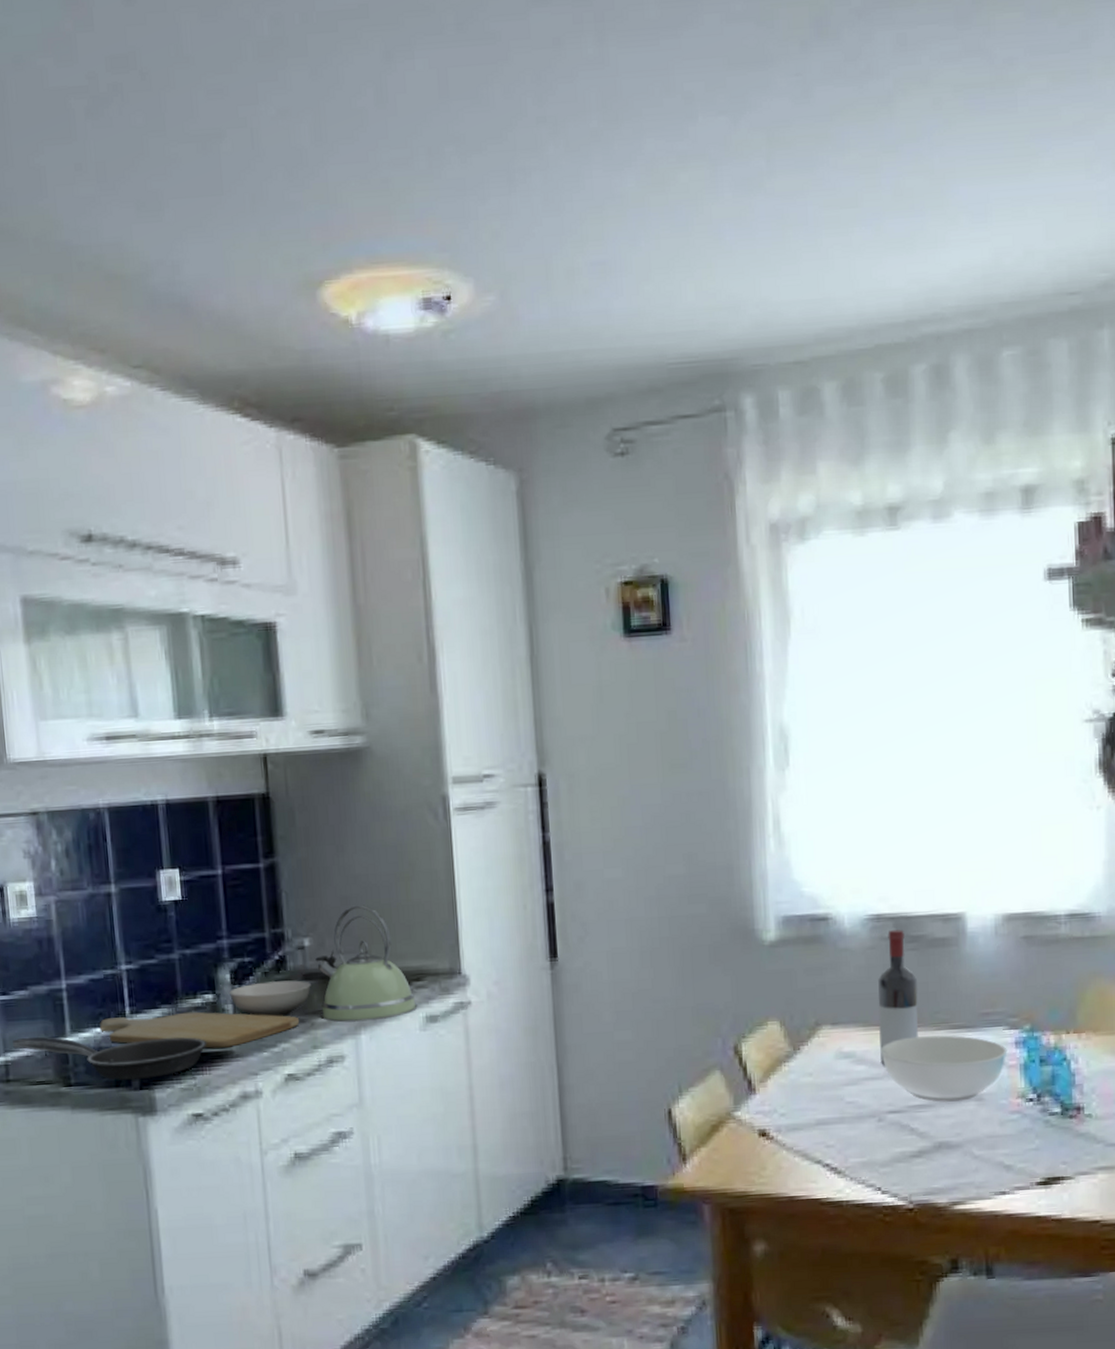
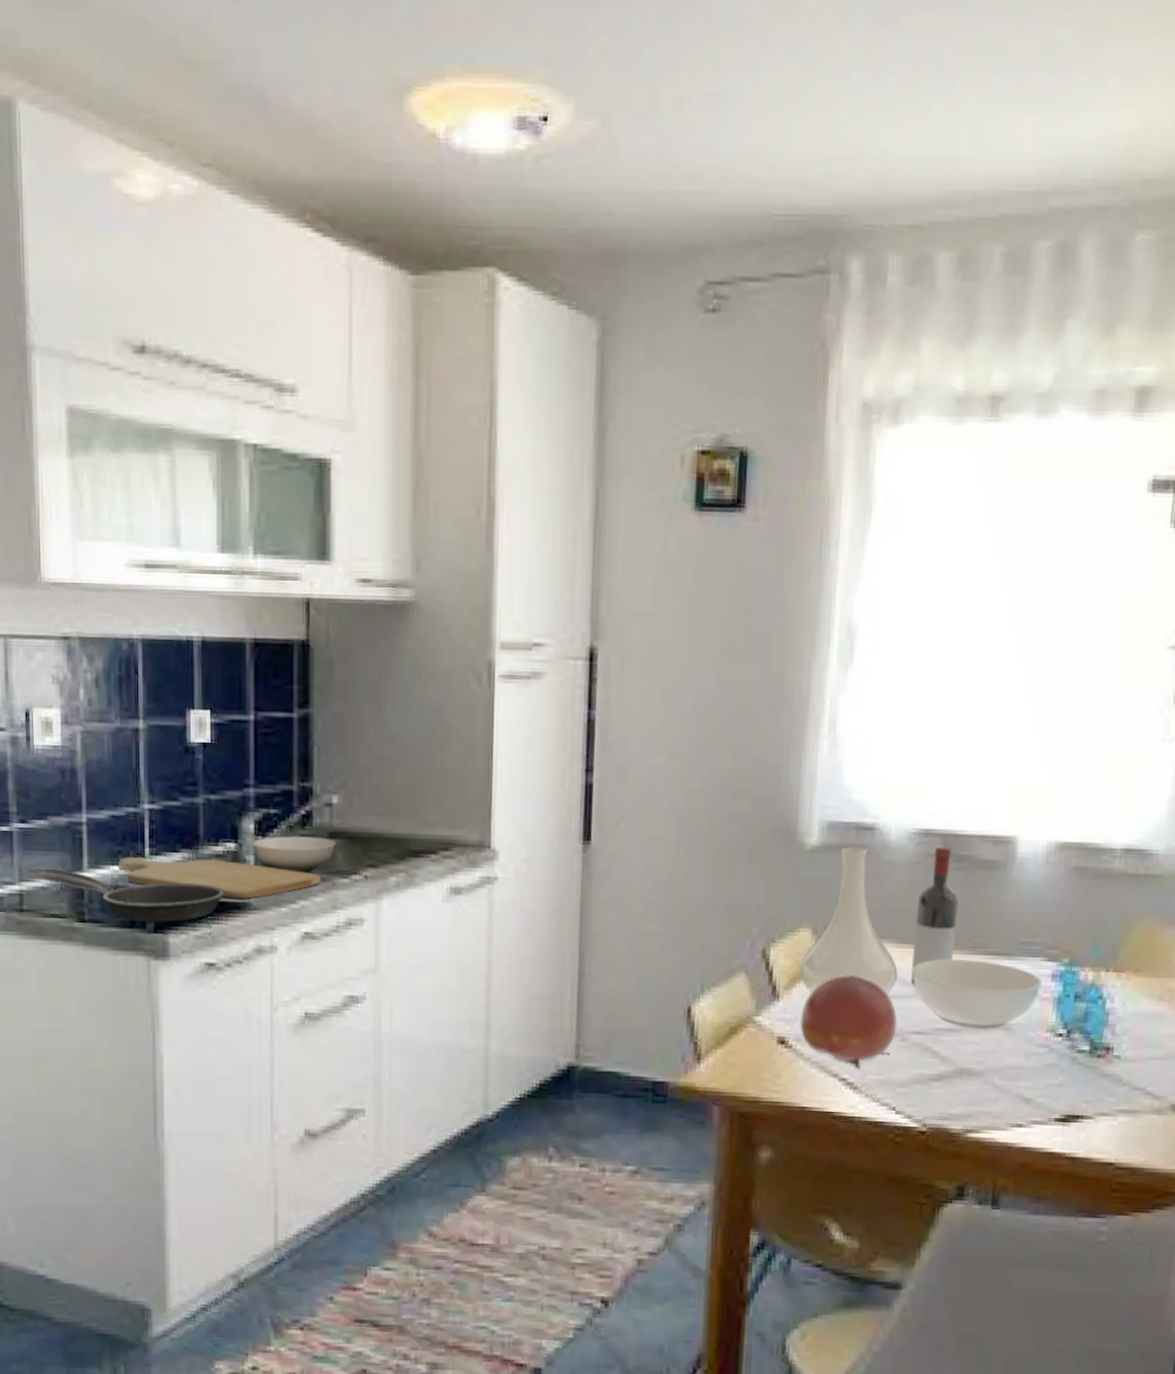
kettle: present [315,905,418,1023] -> none [342,766,443,887]
vase: none [772,937,868,1084] -> present [799,846,898,995]
fruit: none [778,1061,873,1153] -> present [800,974,898,1069]

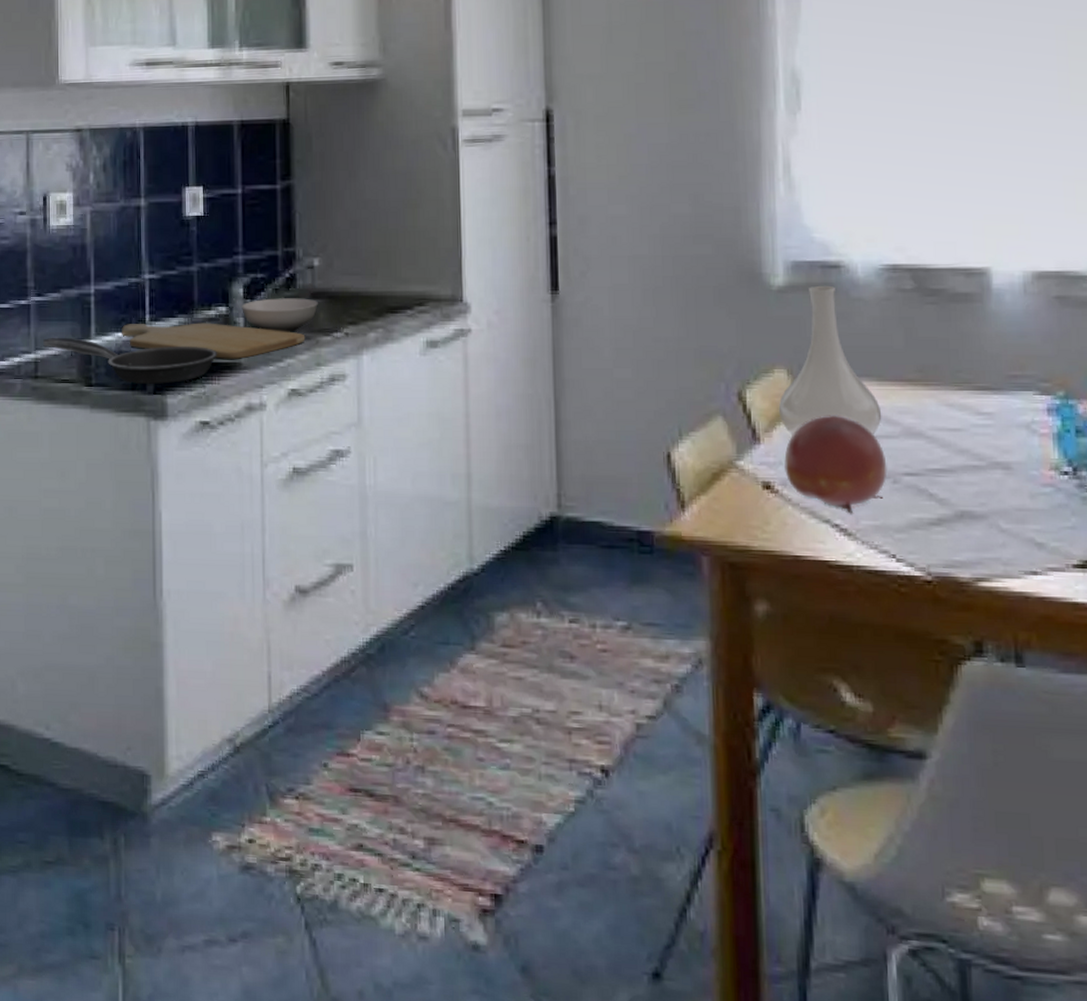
wine bottle: present [911,847,959,986] -> none [893,282,938,425]
bowl: present [912,959,1043,1029] -> none [896,396,1038,468]

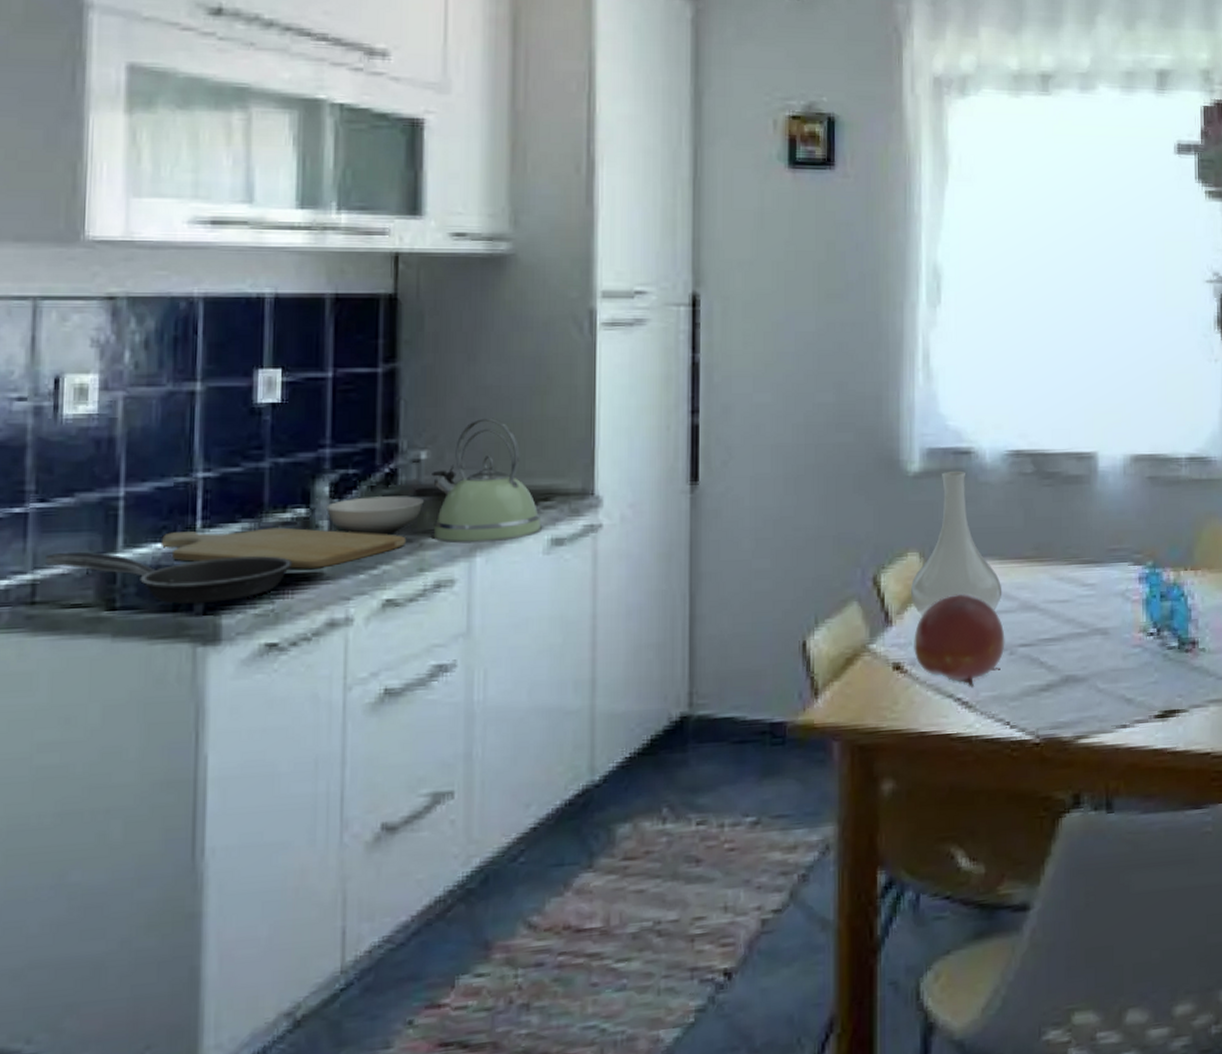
kettle: none [323,229,419,342] -> present [432,418,543,544]

